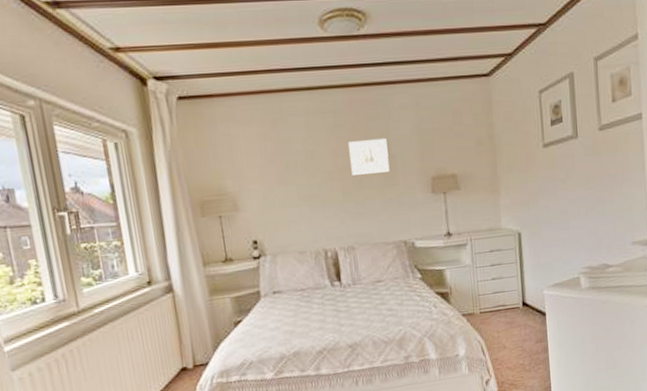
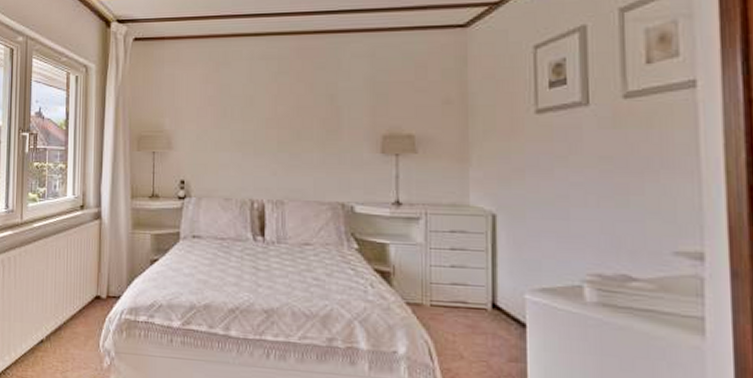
wall art: present [348,139,390,177] -> none [291,89,333,126]

